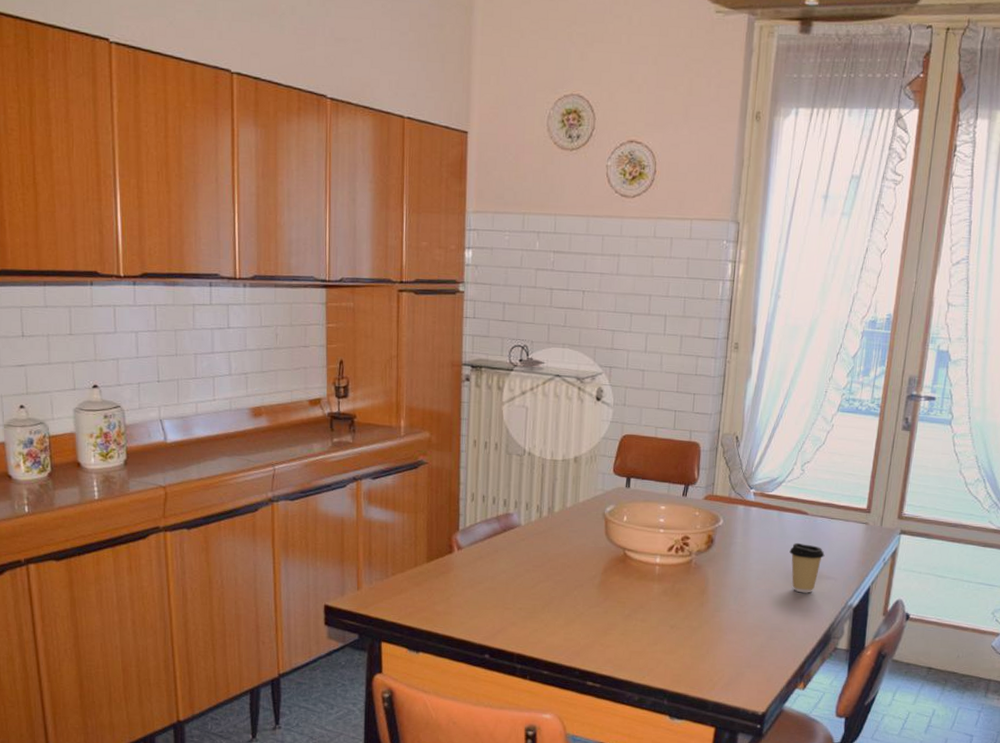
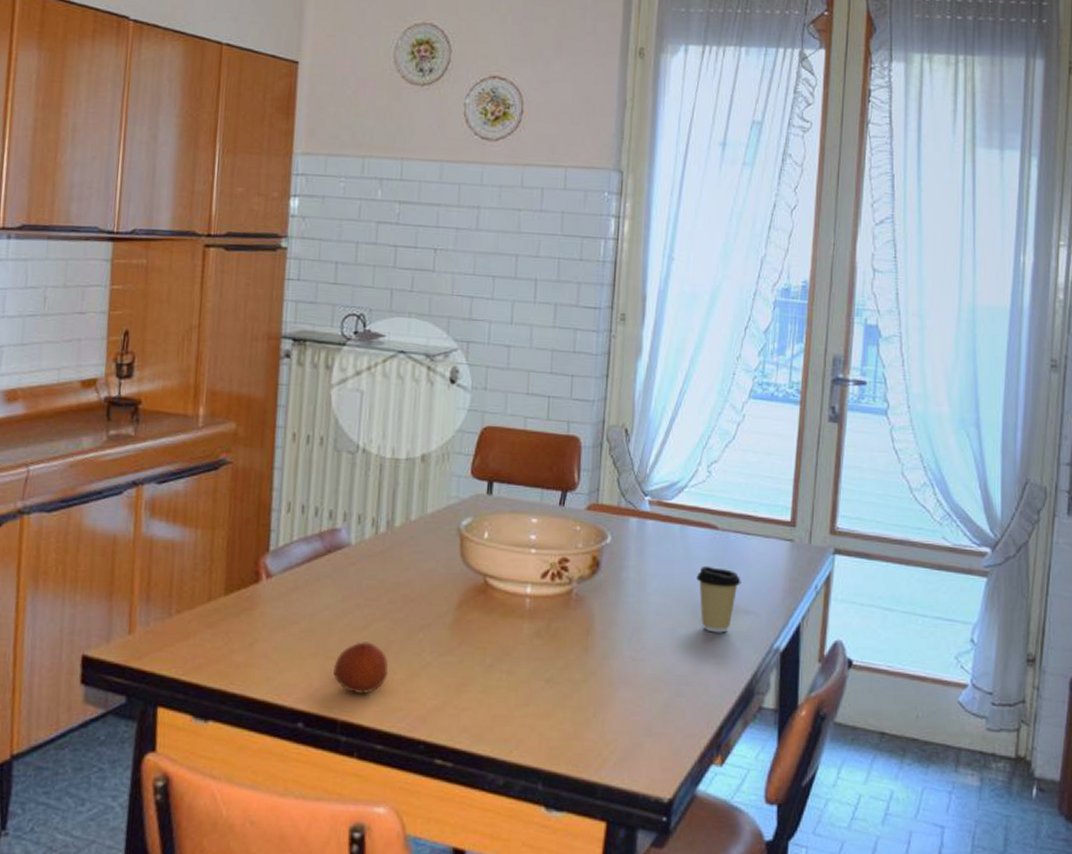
fruit: none [510,597,552,634] -> present [333,642,389,694]

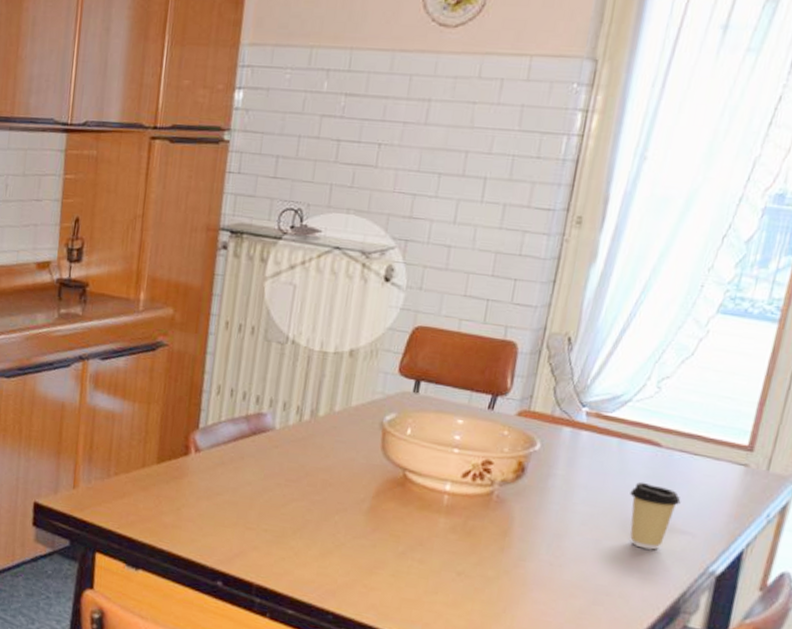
fruit: present [333,642,389,694] -> none [252,517,304,564]

